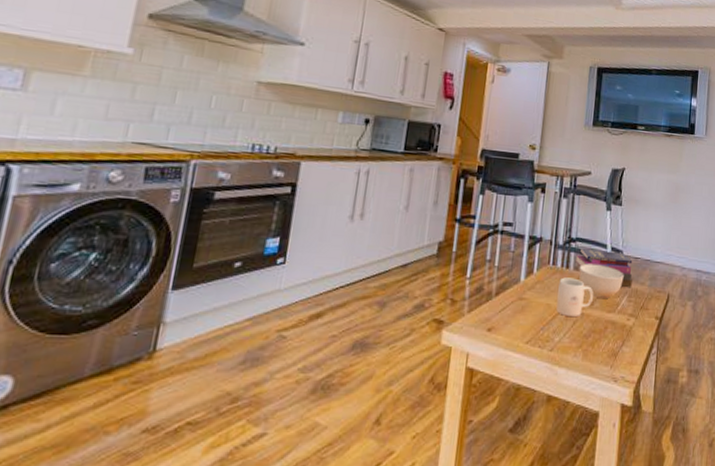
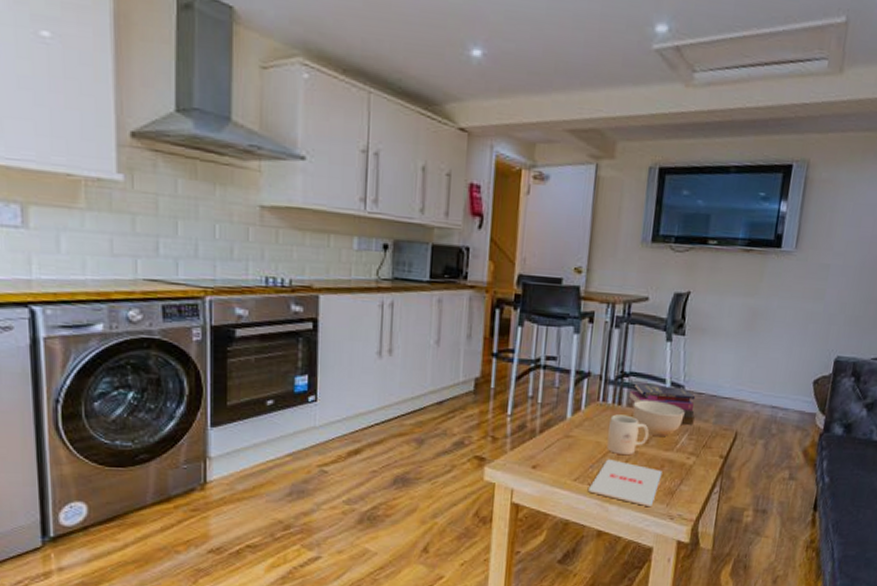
magazine: none [538,321,606,370] -> present [587,459,663,508]

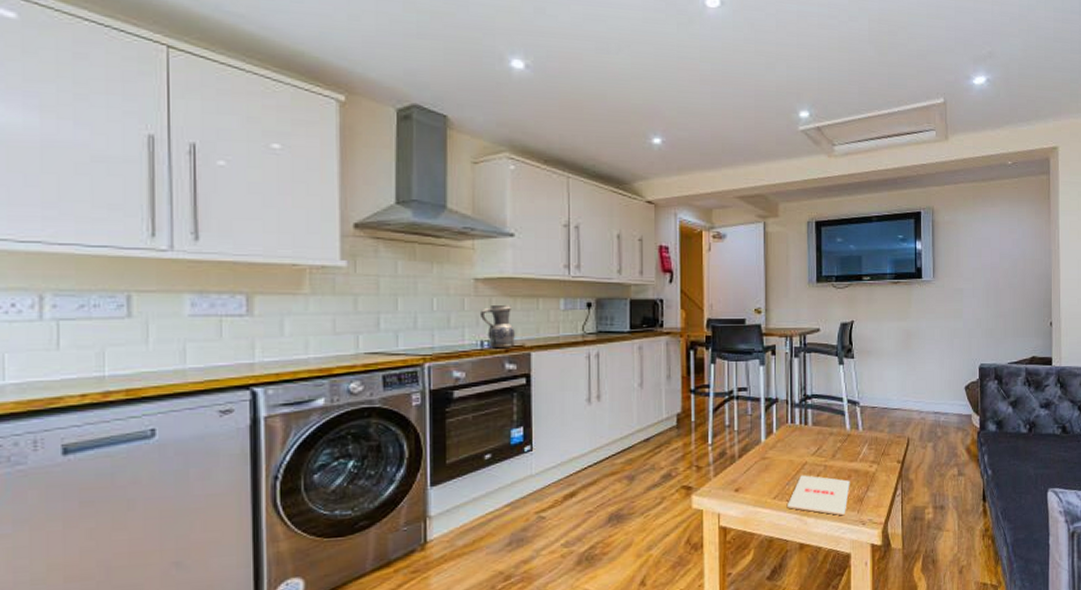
ceramic jug: none [265,237,302,288] -> present [479,304,515,349]
mug: present [606,414,649,456] -> none [798,433,834,471]
books: present [629,384,696,426] -> none [813,403,871,437]
bowl: present [632,399,685,436] -> none [817,417,863,449]

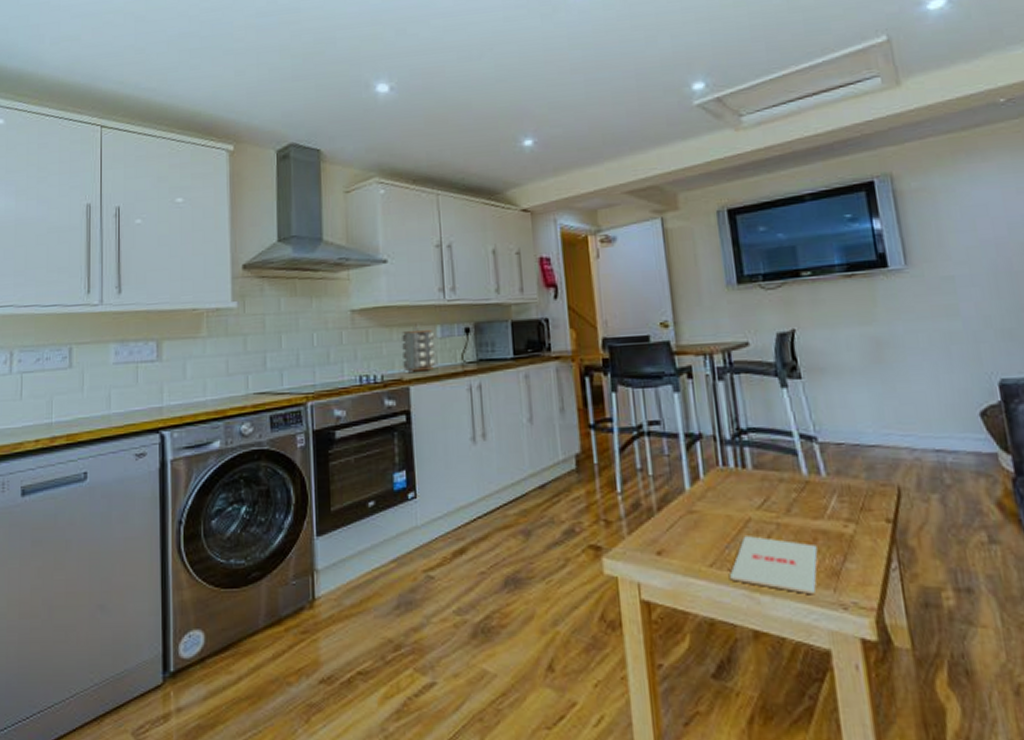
ceramic jug: present [479,304,515,349] -> none [357,335,393,384]
spice rack: none [524,295,557,339] -> present [402,323,435,372]

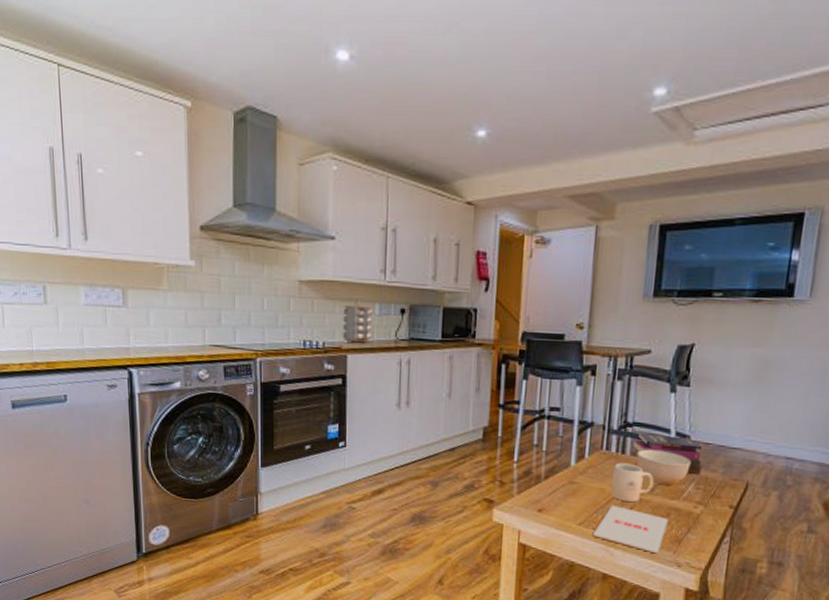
mug: none [736,479,788,530] -> present [610,463,654,503]
books: none [752,439,840,485] -> present [633,434,702,475]
bowl: none [759,458,827,501] -> present [636,449,691,485]

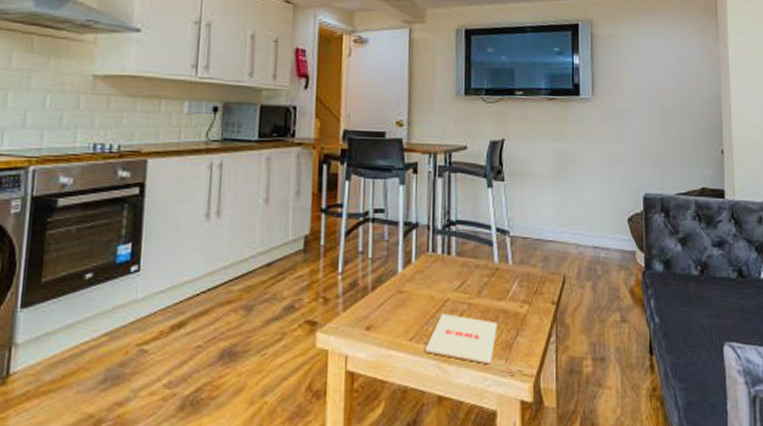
spice rack: present [342,299,372,343] -> none [142,96,180,145]
mug: present [610,463,654,503] -> none [439,265,480,309]
books: present [633,434,702,475] -> none [458,232,522,272]
bowl: present [636,449,691,485] -> none [462,248,513,285]

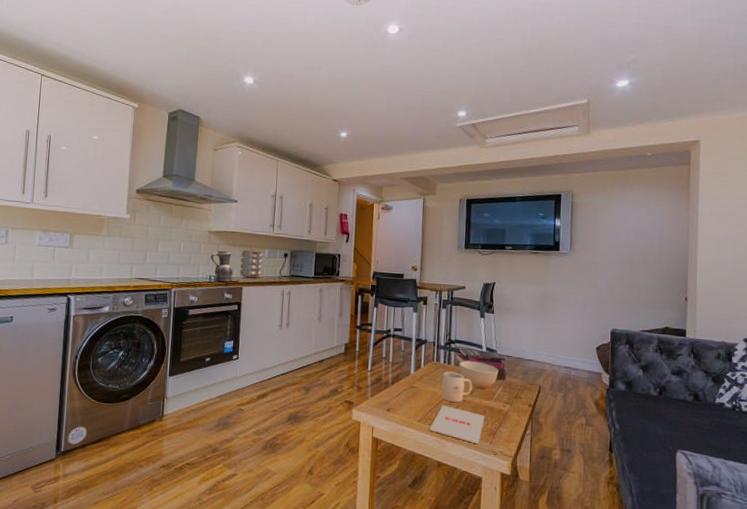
ceramic jug: none [95,104,132,154] -> present [210,250,233,283]
spice rack: none [142,96,180,145] -> present [239,246,263,279]
mug: none [439,265,480,309] -> present [441,371,472,403]
books: none [458,232,522,272] -> present [456,349,506,381]
bowl: none [462,248,513,285] -> present [459,360,499,389]

